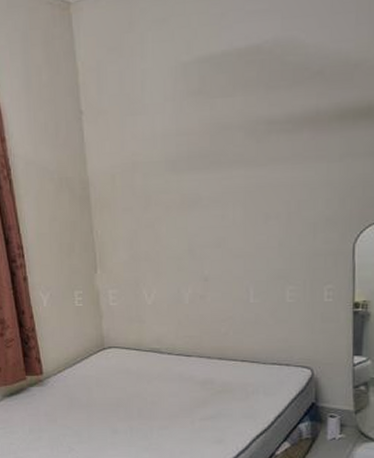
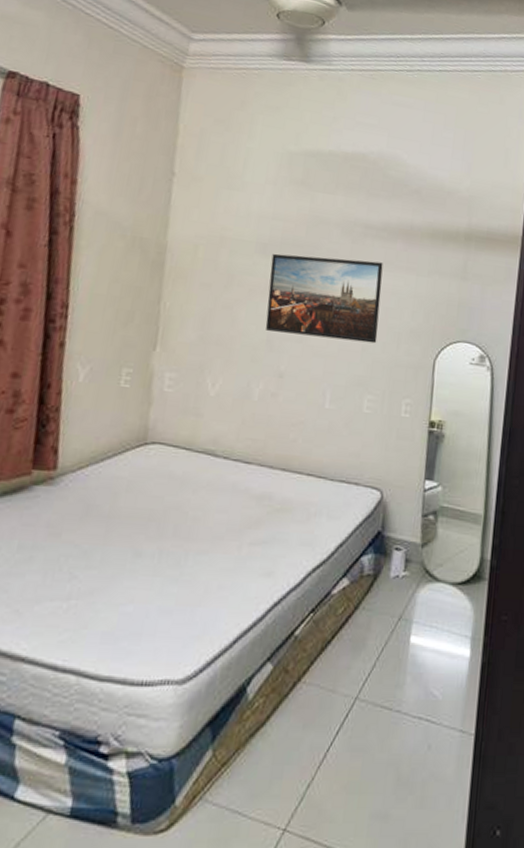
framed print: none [182,156,293,241] -> present [265,253,383,344]

